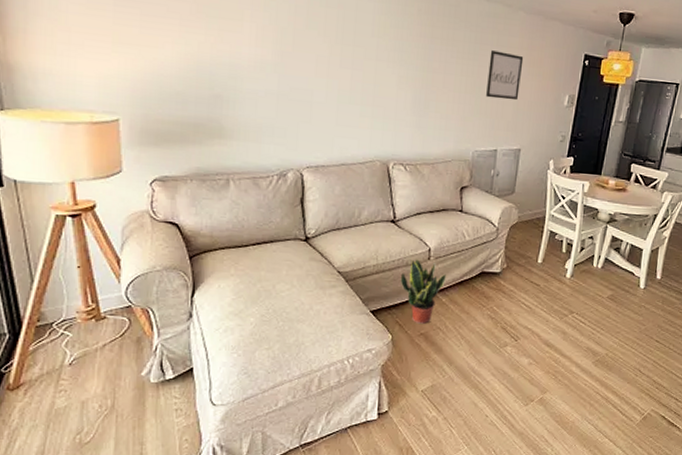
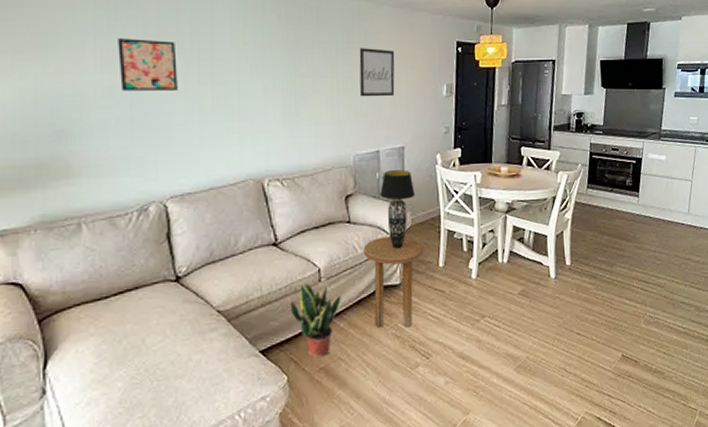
wall art: none [271,16,323,71] -> present [118,38,178,91]
side table: none [471,228,526,311] -> present [363,237,424,328]
table lamp: none [492,169,525,242] -> present [380,170,415,250]

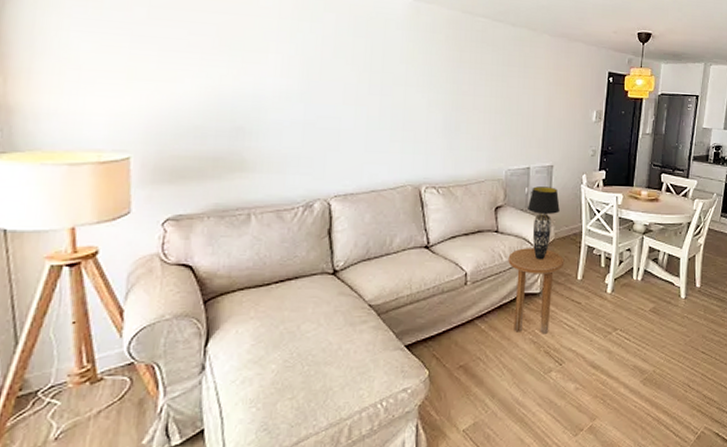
wall art: present [118,38,178,91] -> none [297,47,351,98]
potted plant: present [290,283,341,357] -> none [436,285,484,355]
wall art: present [359,48,395,97] -> none [516,72,551,119]

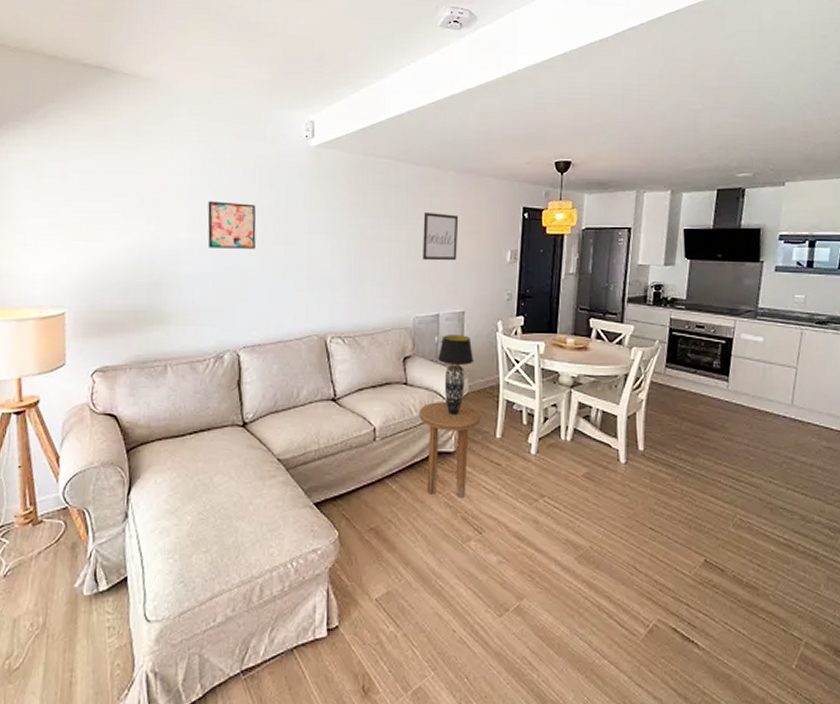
wall art: none [297,47,351,98] -> present [207,201,257,249]
wall art: none [516,72,551,119] -> present [423,213,459,261]

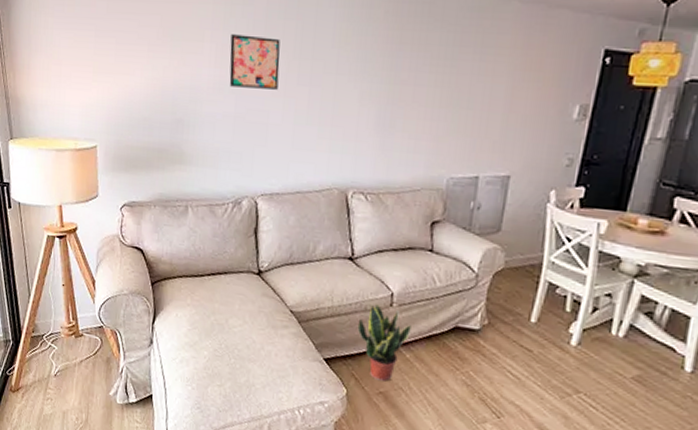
potted plant: none [344,441,394,516] -> present [357,304,411,382]
side table: present [419,402,481,498] -> none [442,274,515,379]
wall art: present [423,213,459,261] -> none [466,53,517,115]
table lamp: present [438,335,473,416] -> none [472,201,515,292]

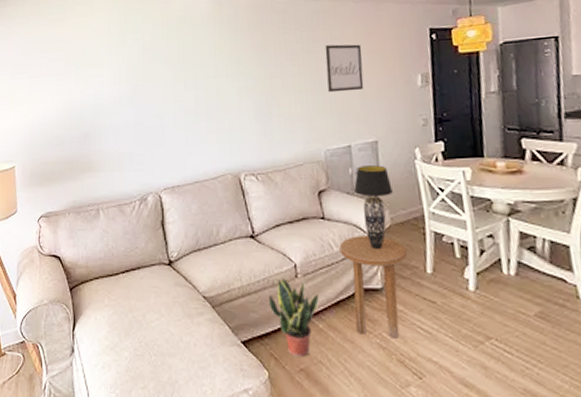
wall art: present [229,34,280,90] -> none [125,56,168,100]
side table: none [442,274,515,379] -> present [339,236,408,339]
wall art: none [466,53,517,115] -> present [325,44,364,93]
table lamp: none [472,201,515,292] -> present [354,165,393,250]

